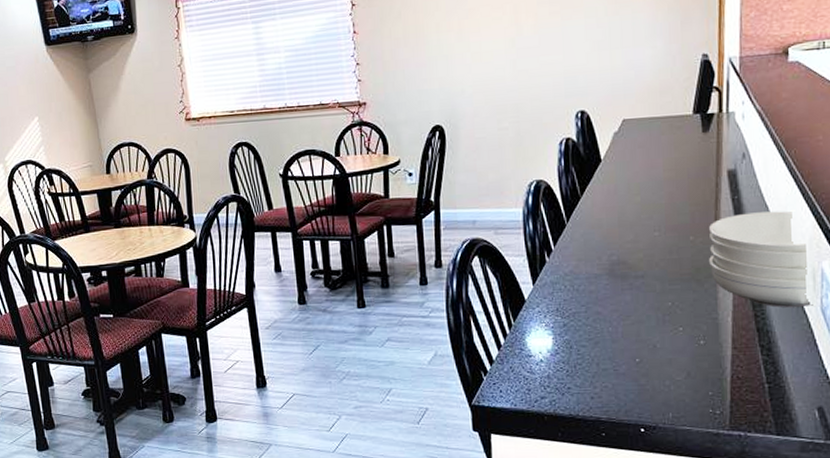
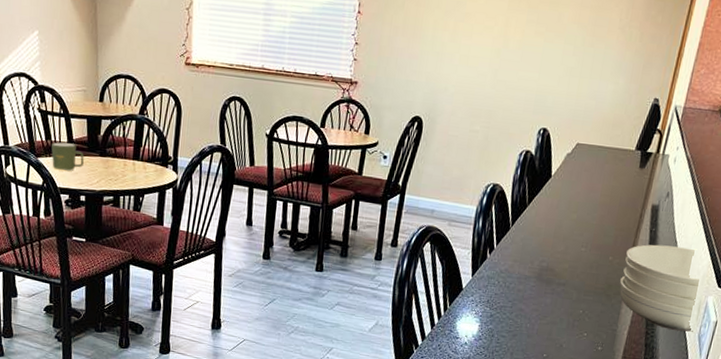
mug: none [66,220,100,250] -> present [51,142,84,172]

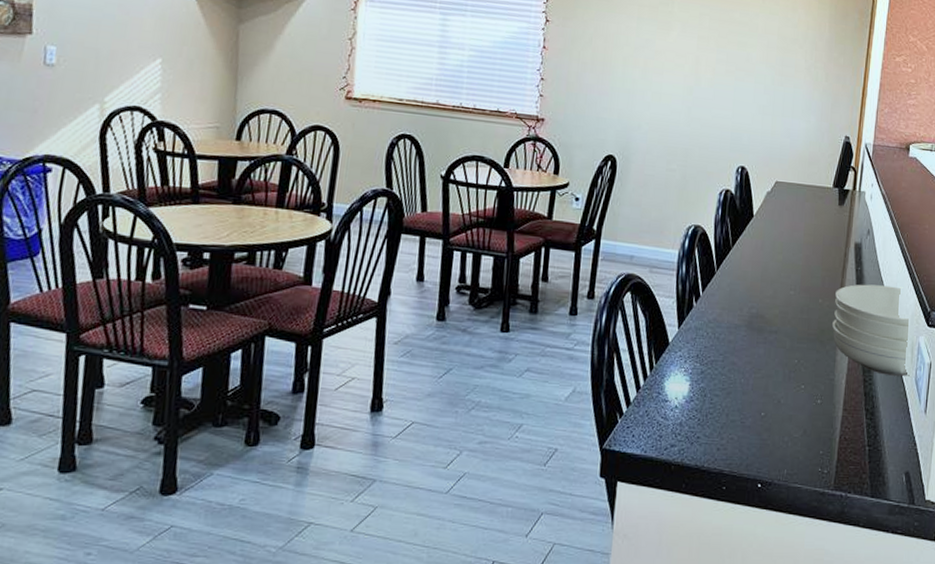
mug: present [51,142,84,172] -> none [167,188,212,224]

